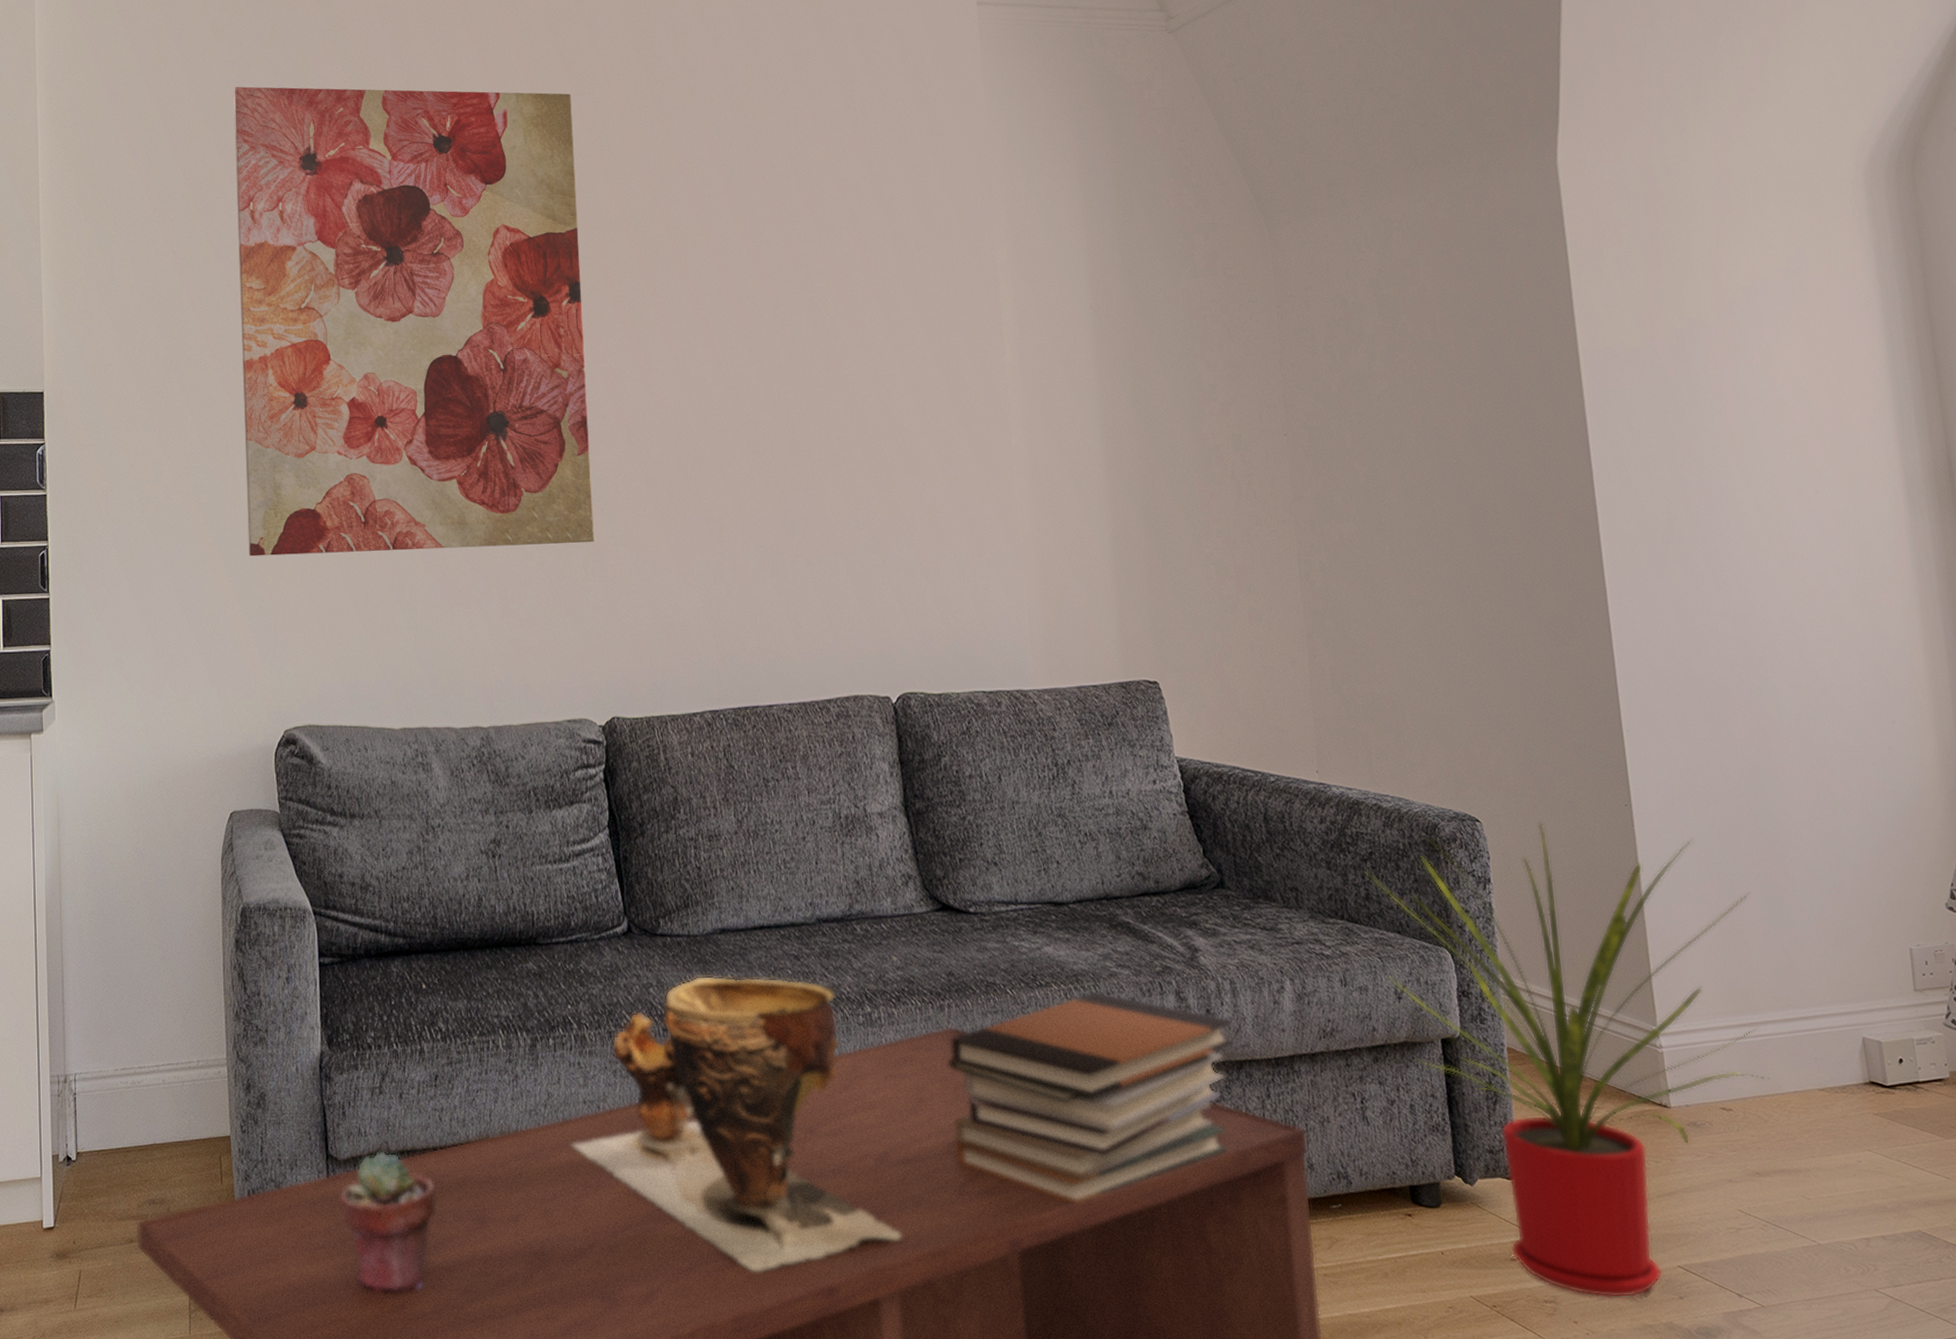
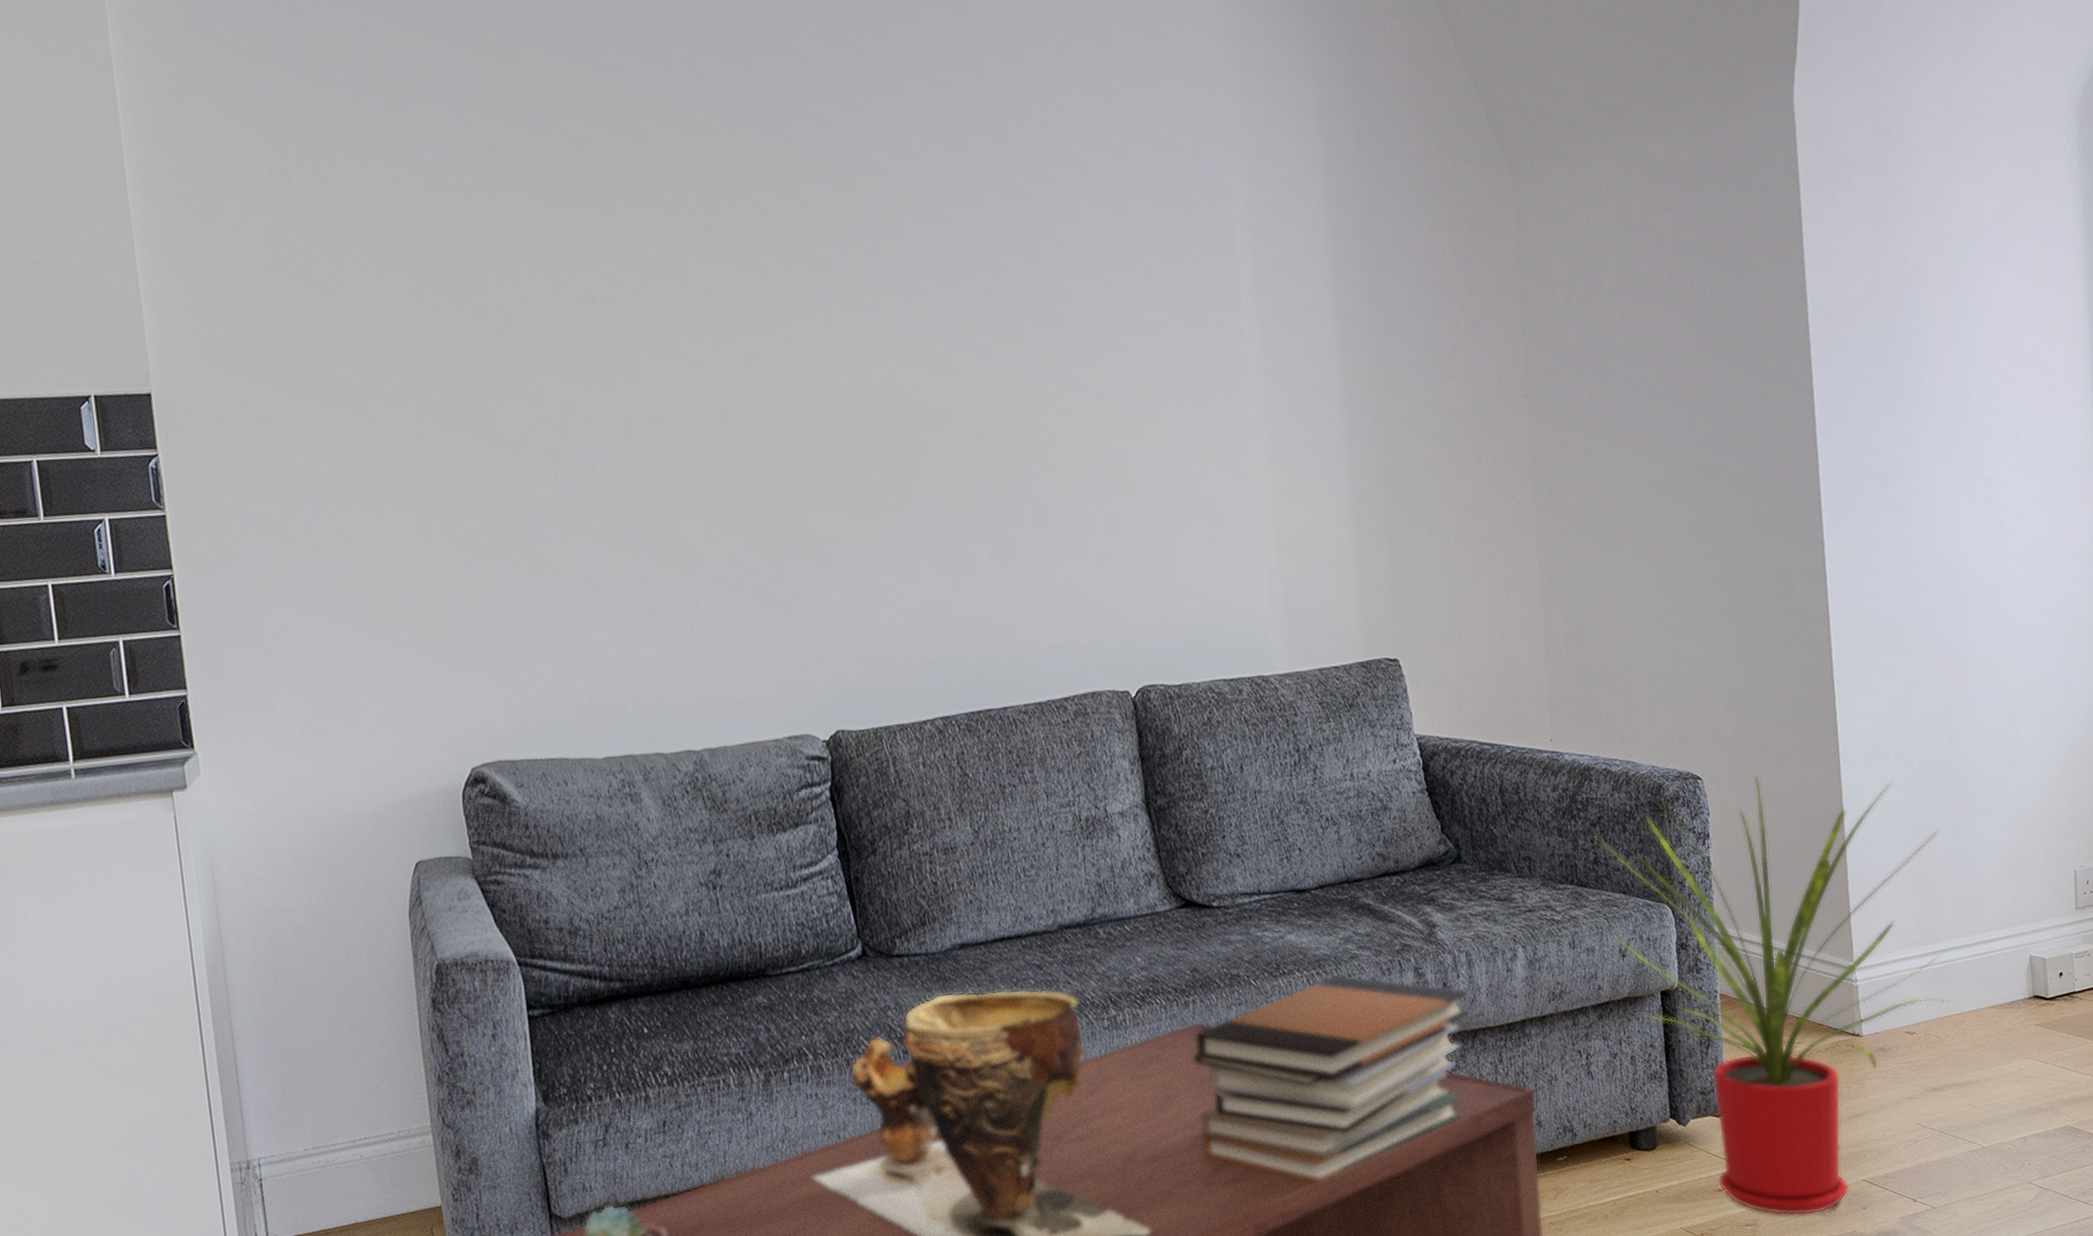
wall art: present [233,86,594,557] -> none [356,17,809,576]

